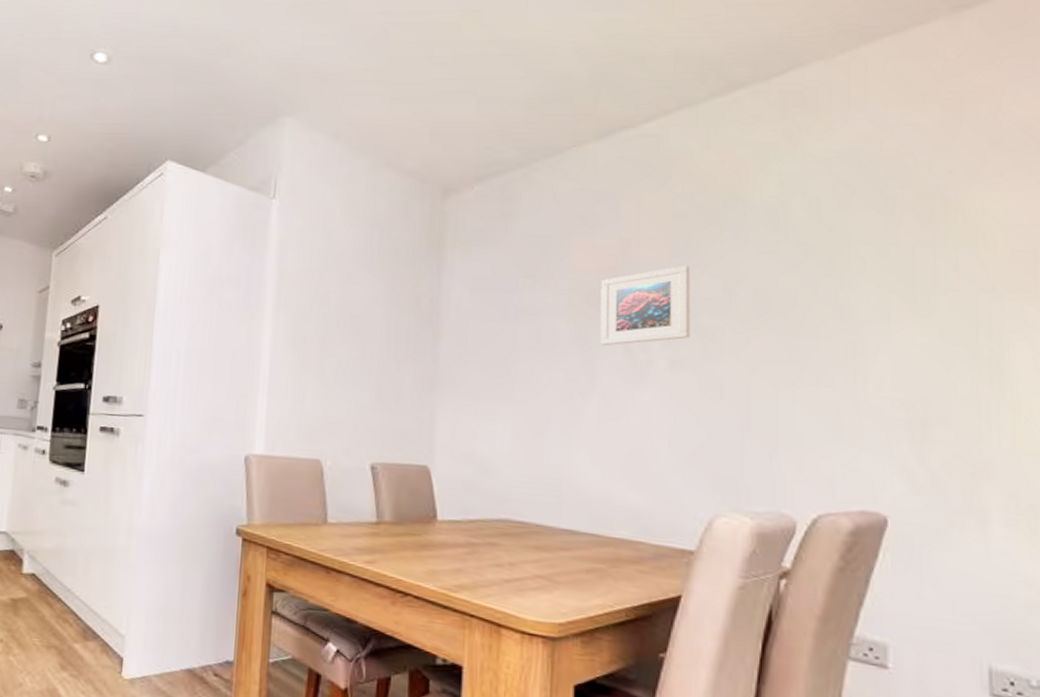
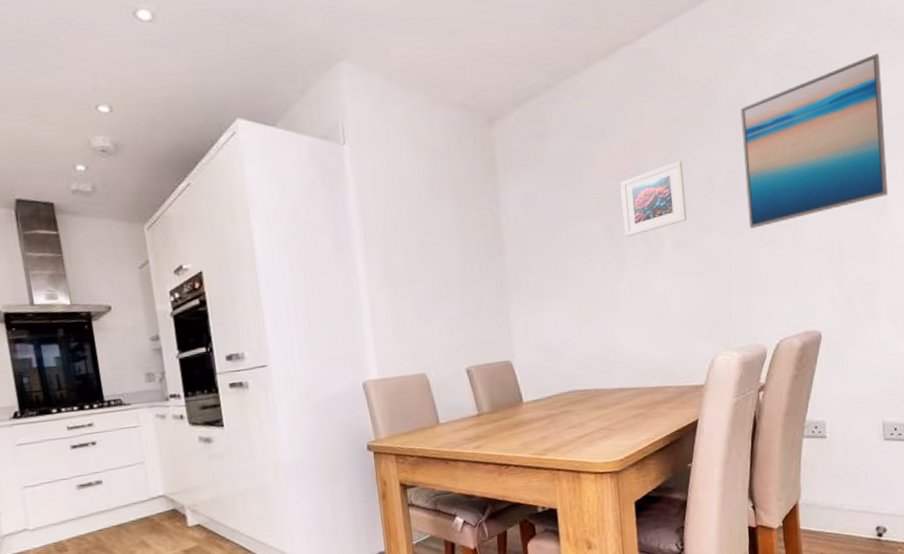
wall art: none [779,169,1008,363] -> present [740,53,888,229]

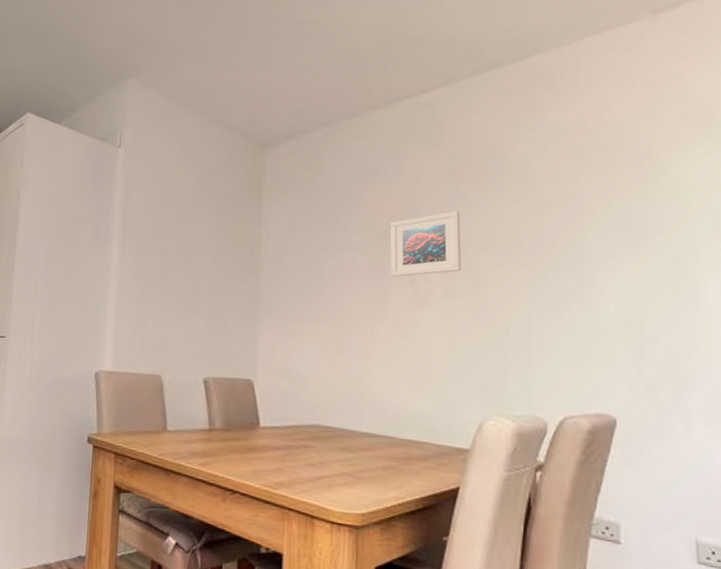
wall art: present [740,53,888,229] -> none [528,138,700,292]

